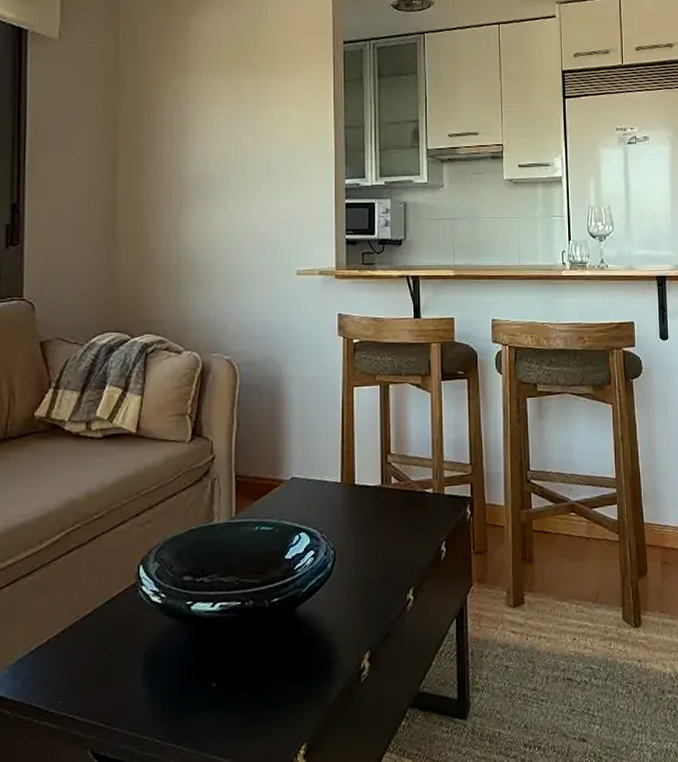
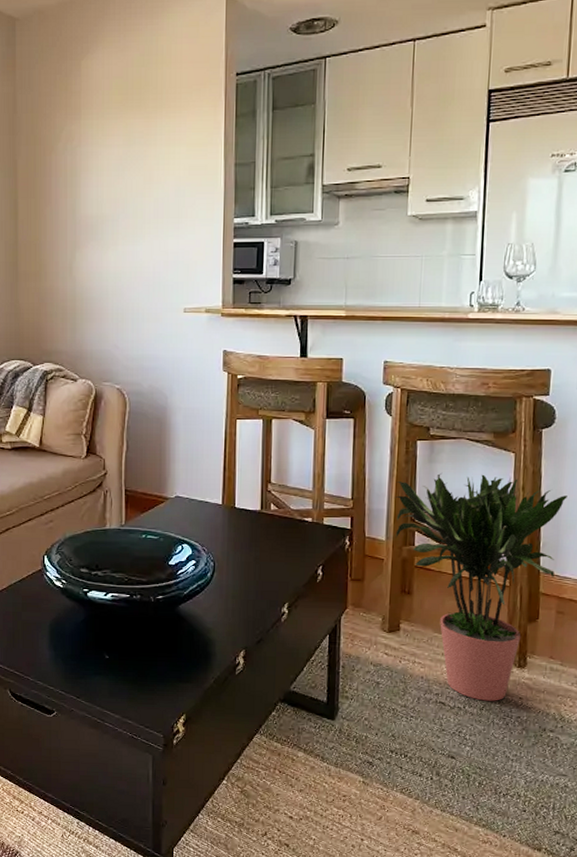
potted plant: none [510,428,659,670] -> present [395,472,567,701]

